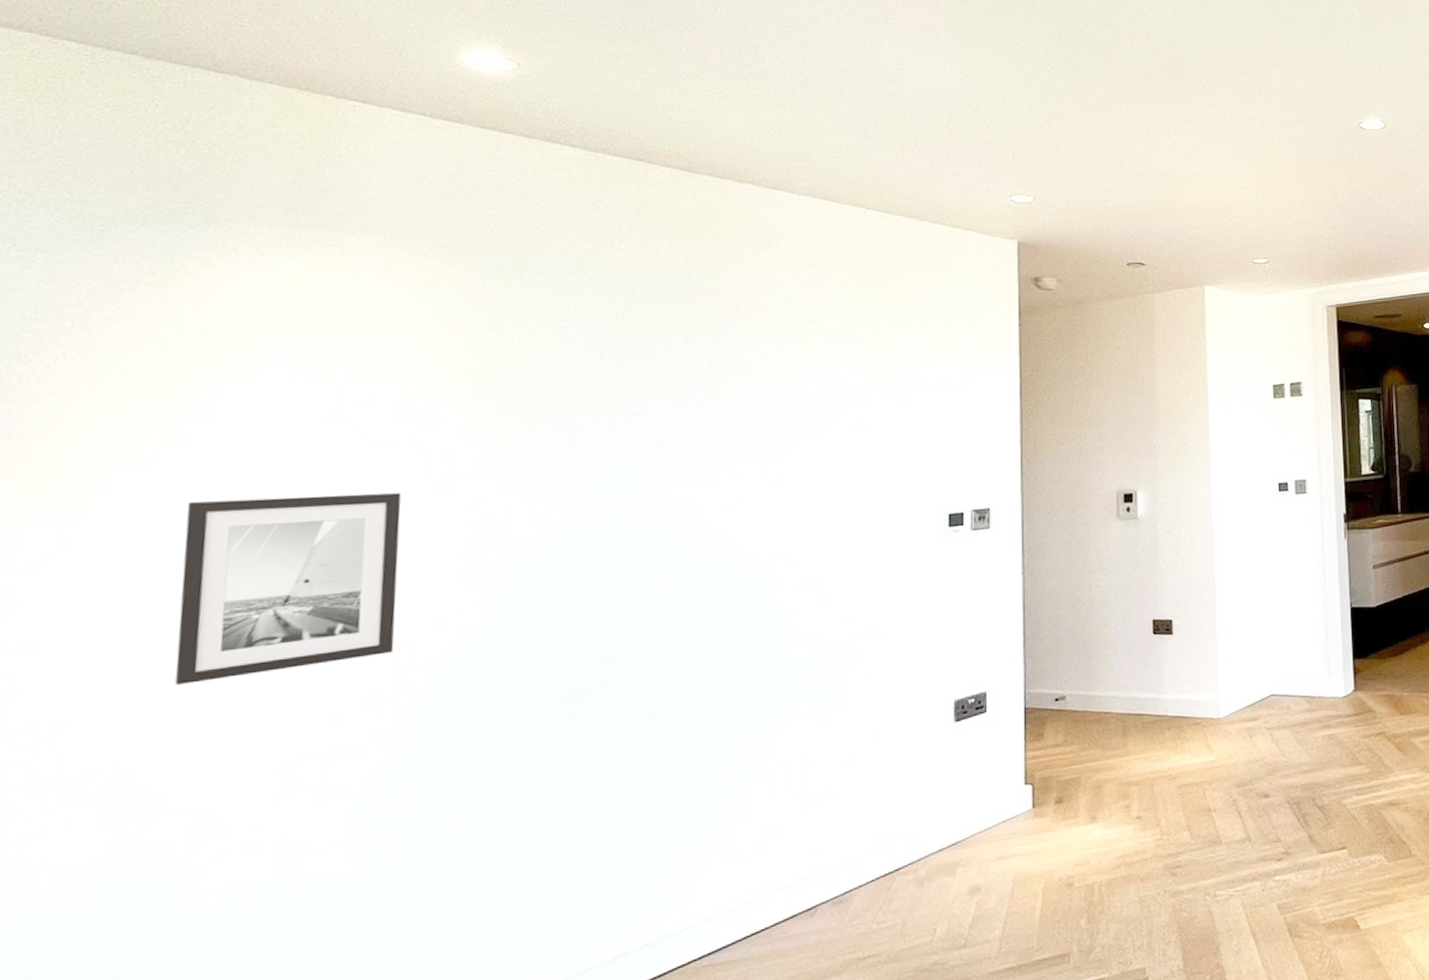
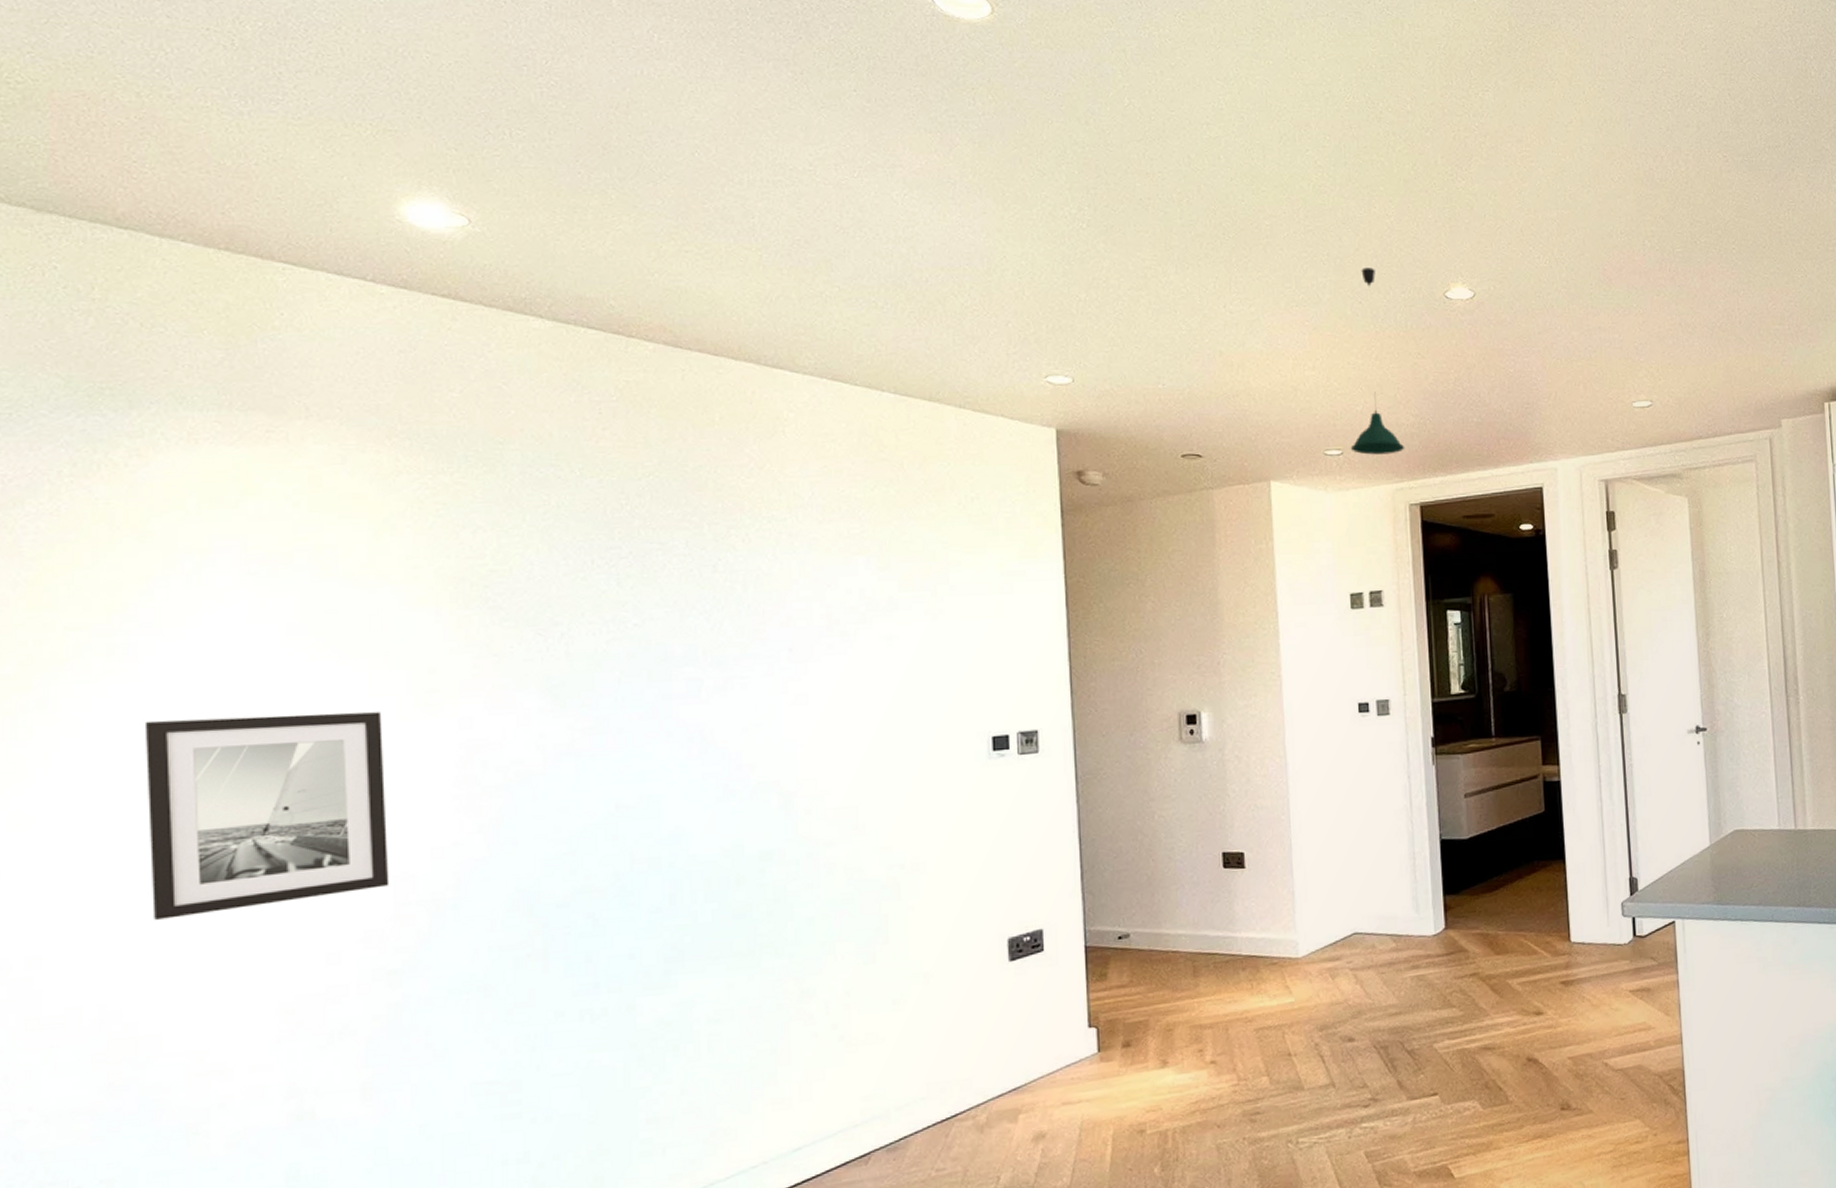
pendant light: none [1275,103,1324,263] -> present [1350,268,1405,455]

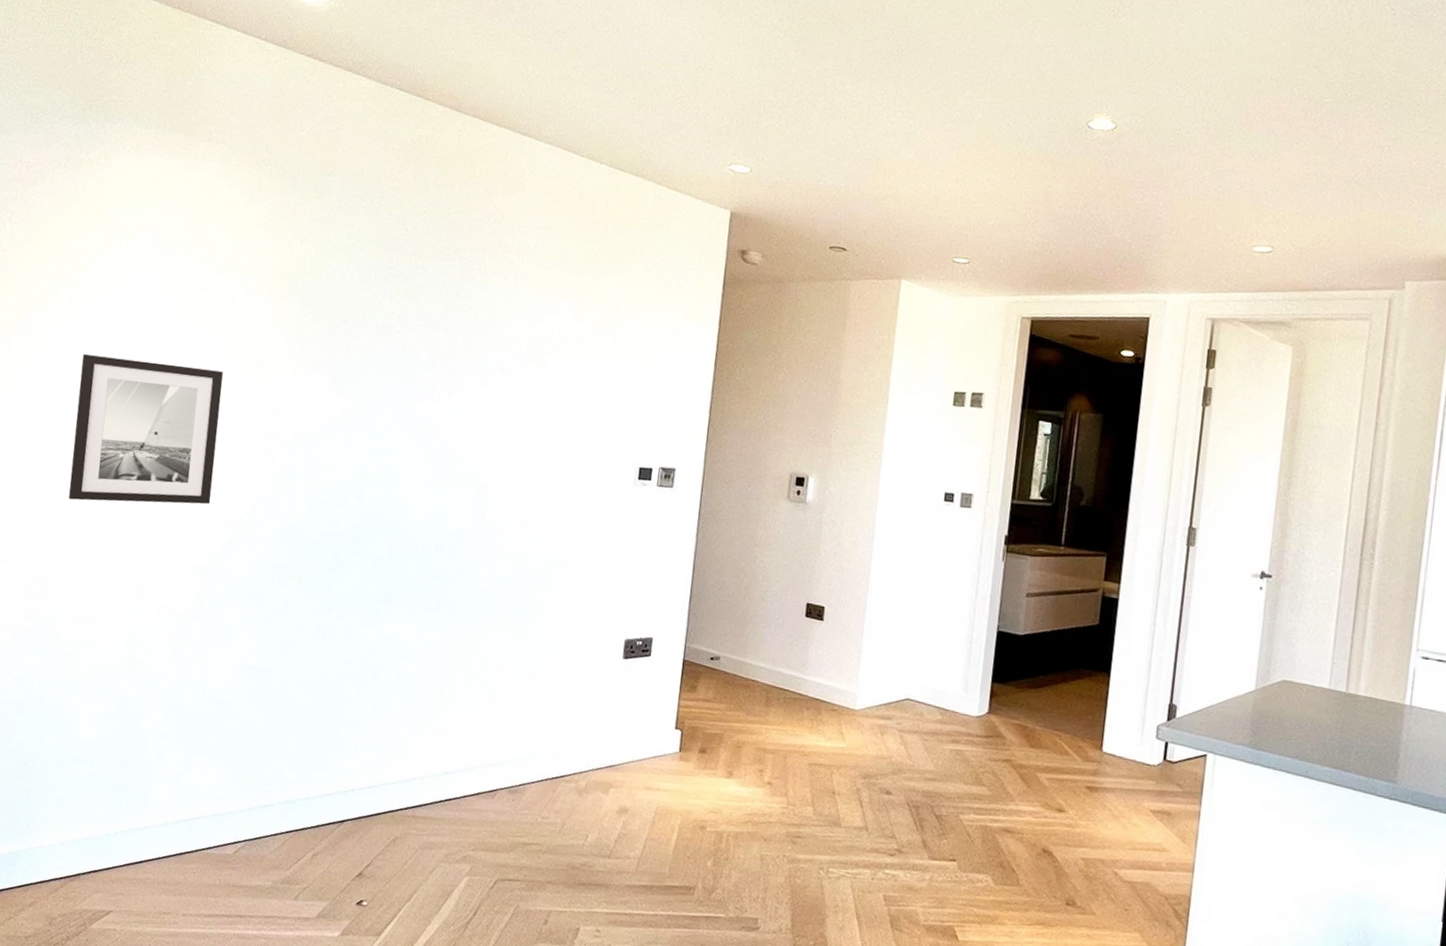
pendant light: present [1350,268,1405,455] -> none [976,92,1027,269]

